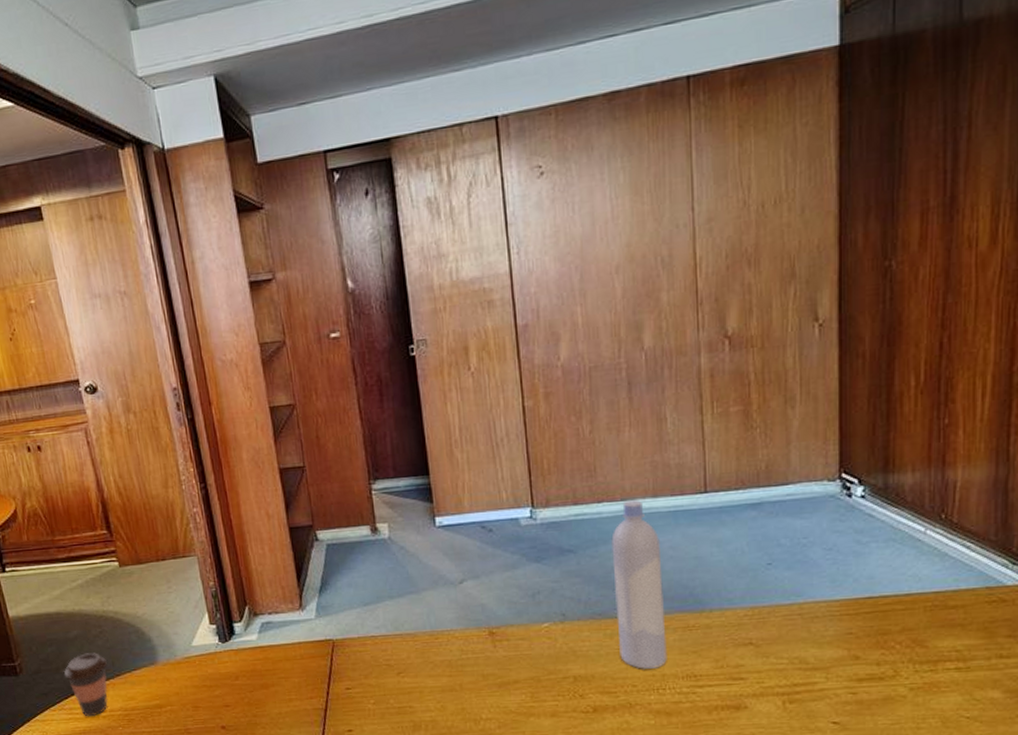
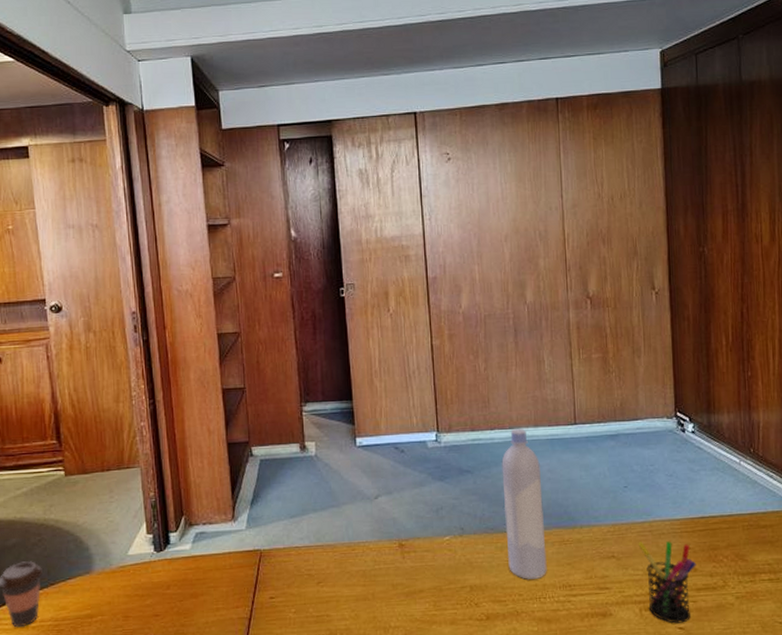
pen holder: none [783,625,859,718] -> present [638,541,697,624]

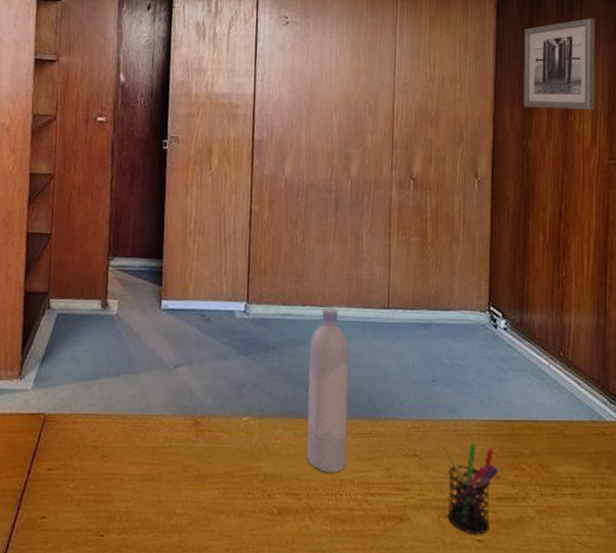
wall art: none [693,114,771,214] -> present [523,18,595,110]

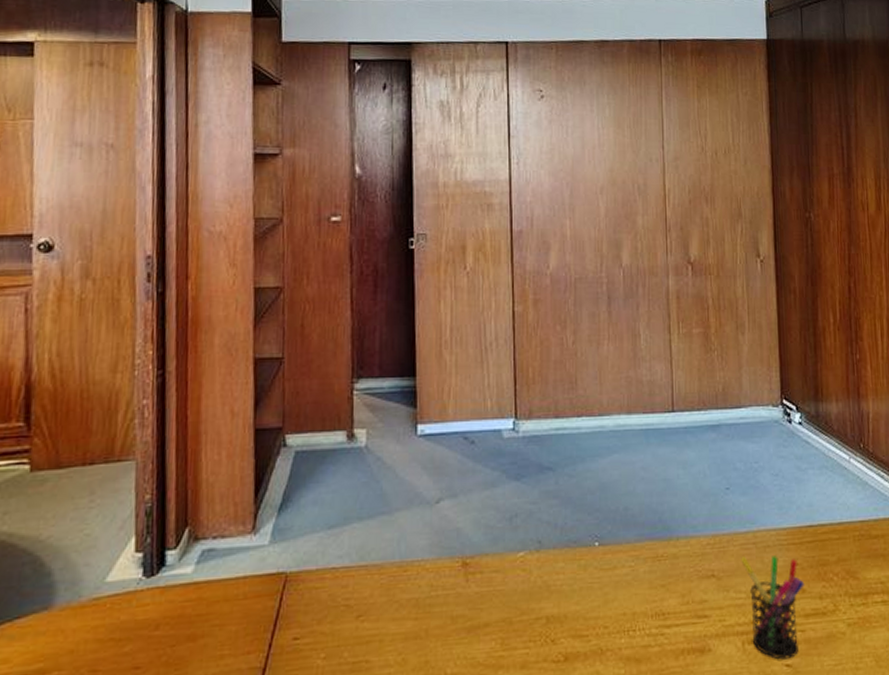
bottle: present [306,307,349,473] -> none [589,416,638,607]
wall art: present [523,18,595,110] -> none [799,75,877,176]

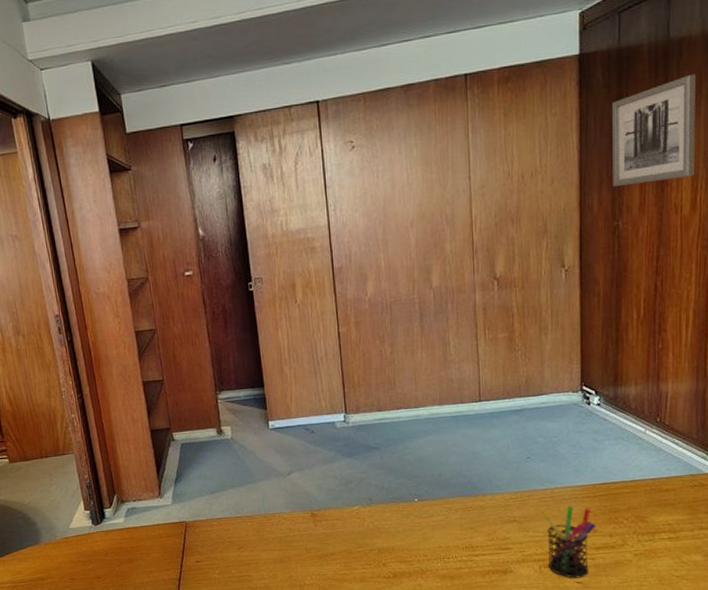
wall art: none [799,75,877,176] -> present [612,74,696,187]

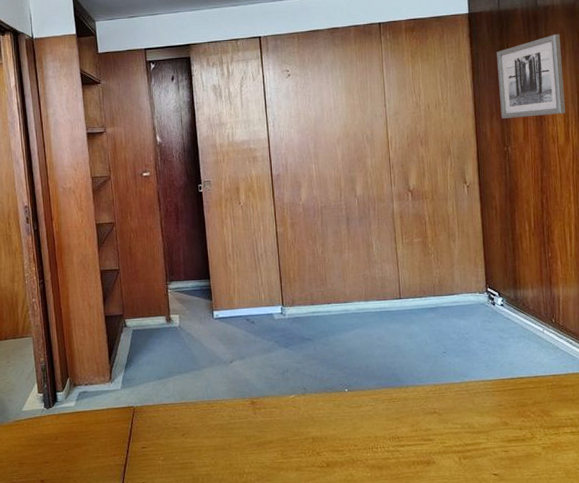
pen holder: present [539,506,596,579] -> none [456,399,508,471]

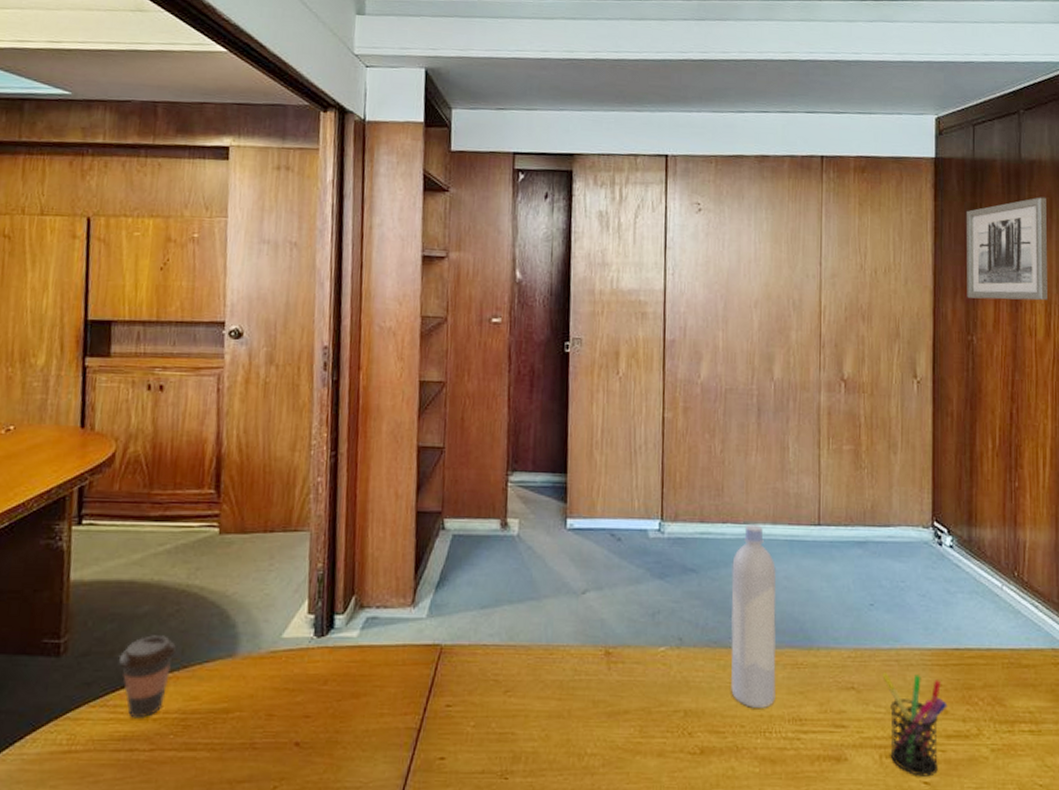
bottle: none [337,303,378,432] -> present [730,525,777,708]
pen holder: none [456,399,508,471] -> present [882,672,948,777]

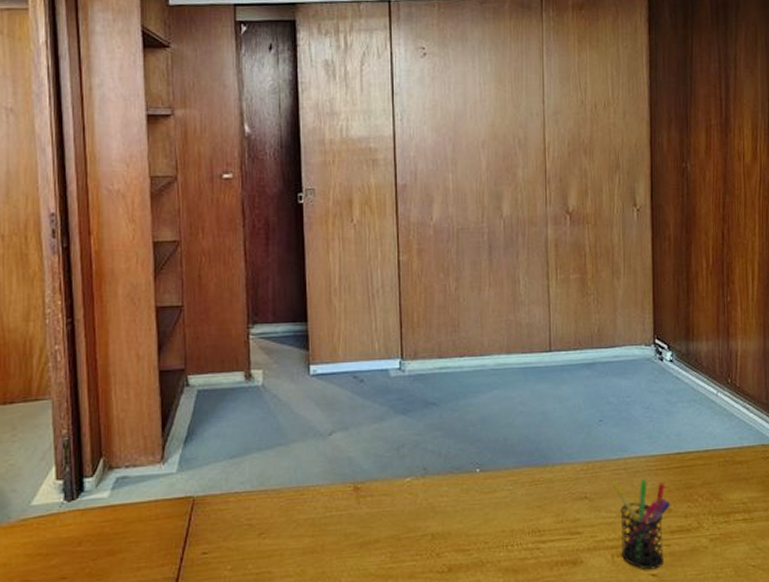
bottle: present [730,525,777,708] -> none [470,356,516,525]
wall art: present [967,197,1047,301] -> none [679,26,754,127]

